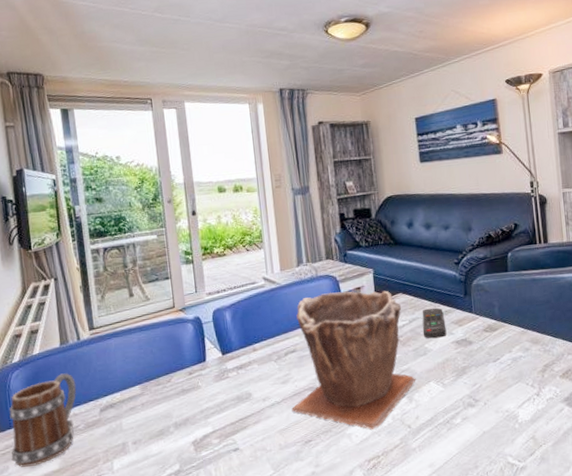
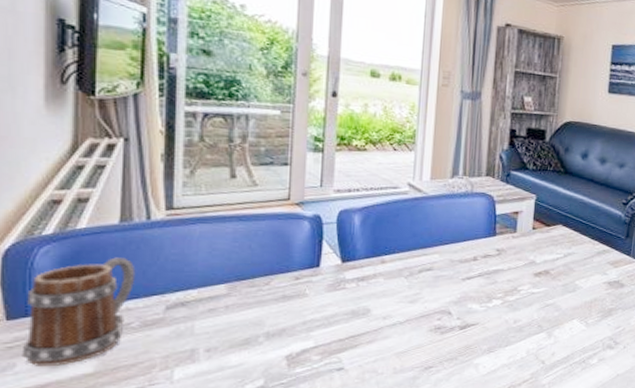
plant pot: present [291,290,416,431] -> none [415,211,560,363]
remote control: present [422,307,447,339] -> none [576,245,601,276]

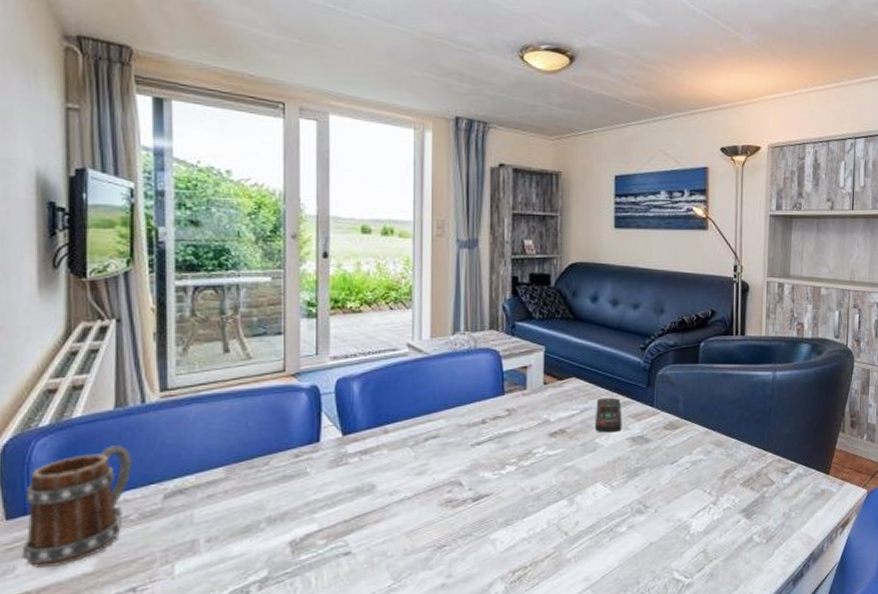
remote control: none [576,245,601,276] -> present [594,397,622,433]

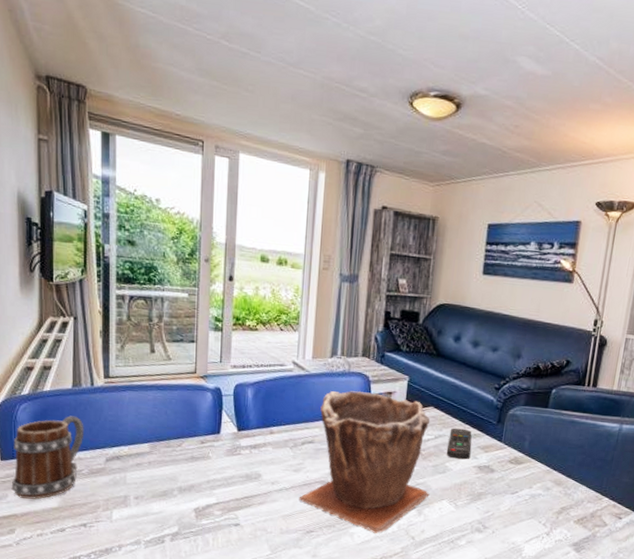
plant pot: none [425,369,580,537] -> present [299,390,430,534]

